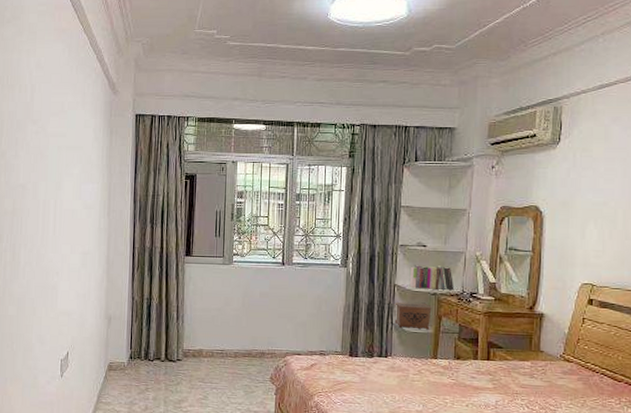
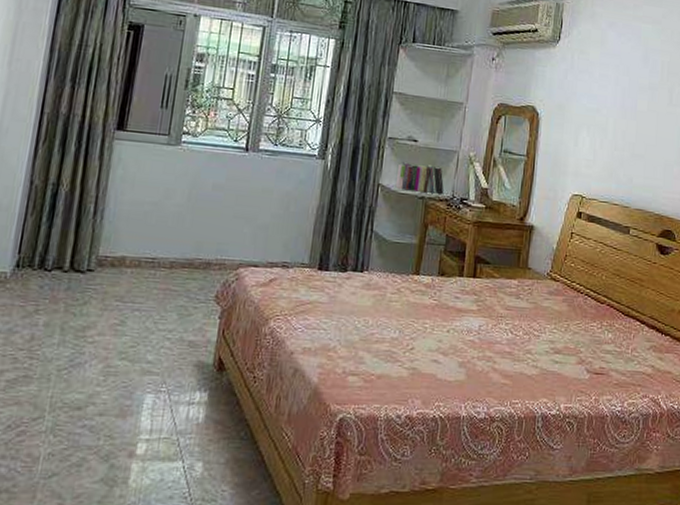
decorative box: present [394,301,432,330] -> none [374,204,418,240]

